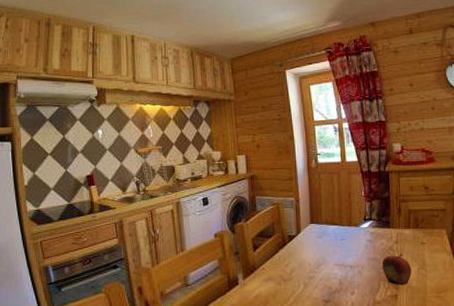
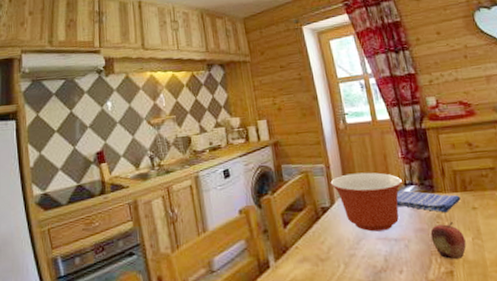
mixing bowl: none [298,207,362,259] -> present [330,172,402,232]
dish towel: none [355,223,412,246] -> present [396,189,461,213]

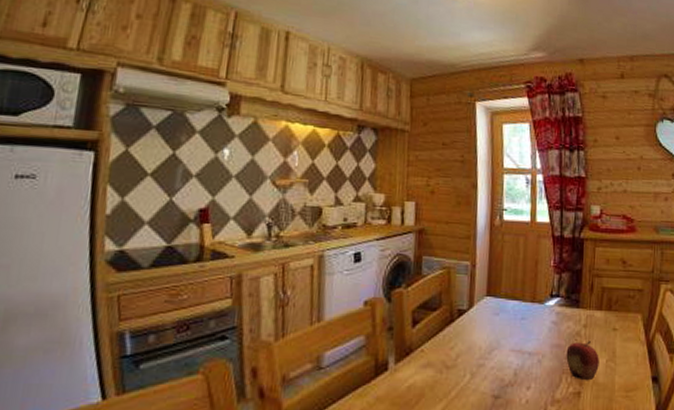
mixing bowl: present [330,172,402,232] -> none [473,276,549,343]
dish towel: present [396,189,461,213] -> none [538,300,603,331]

